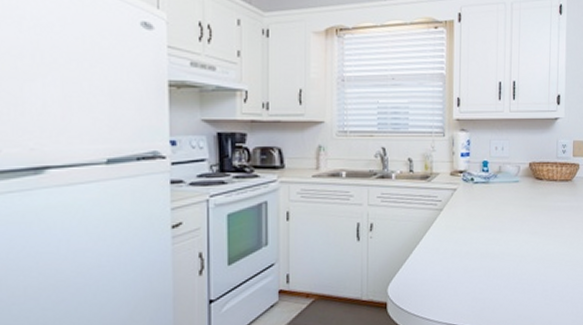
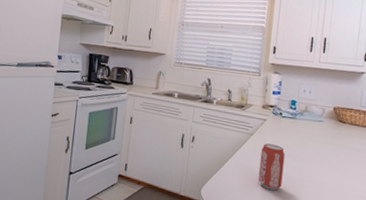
beverage can: none [453,217,481,272] -> present [258,143,285,190]

